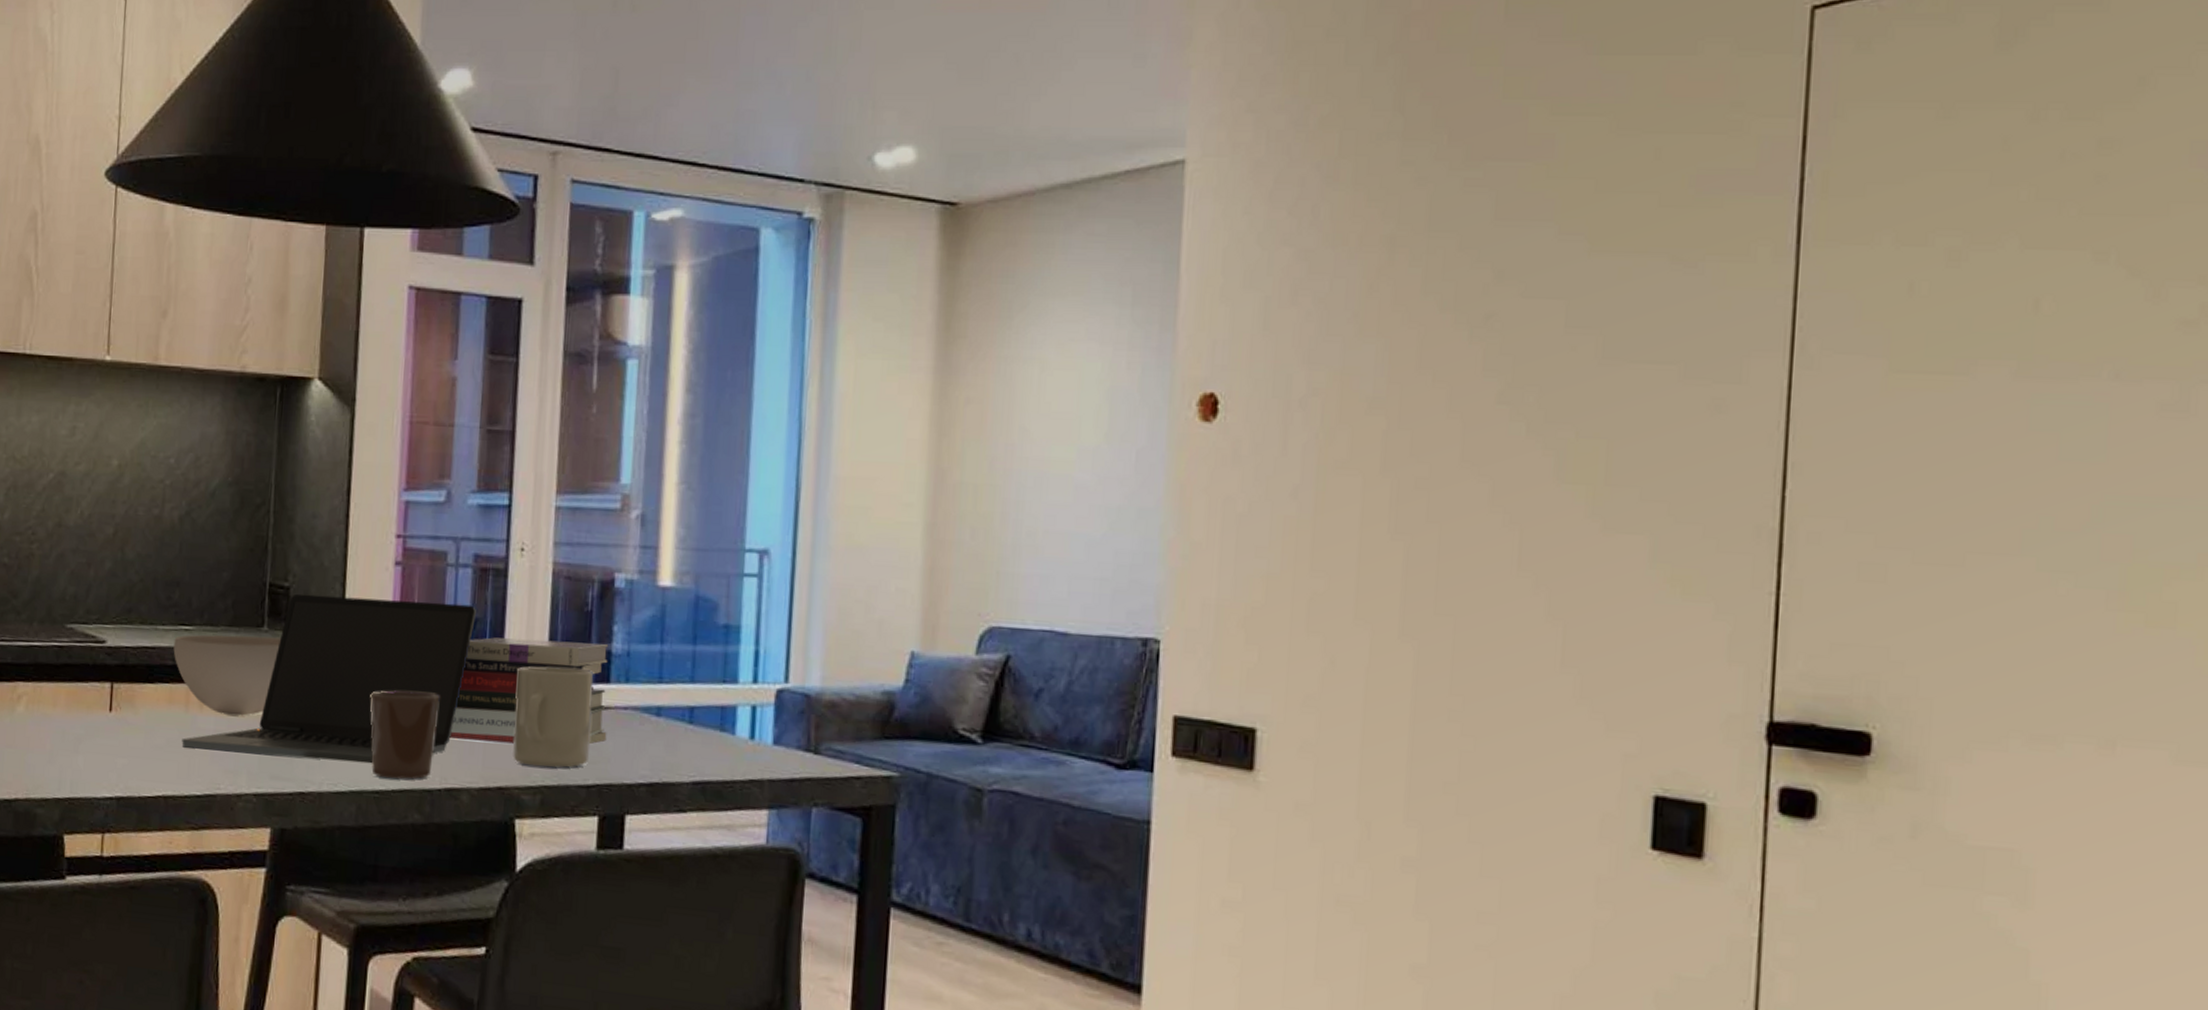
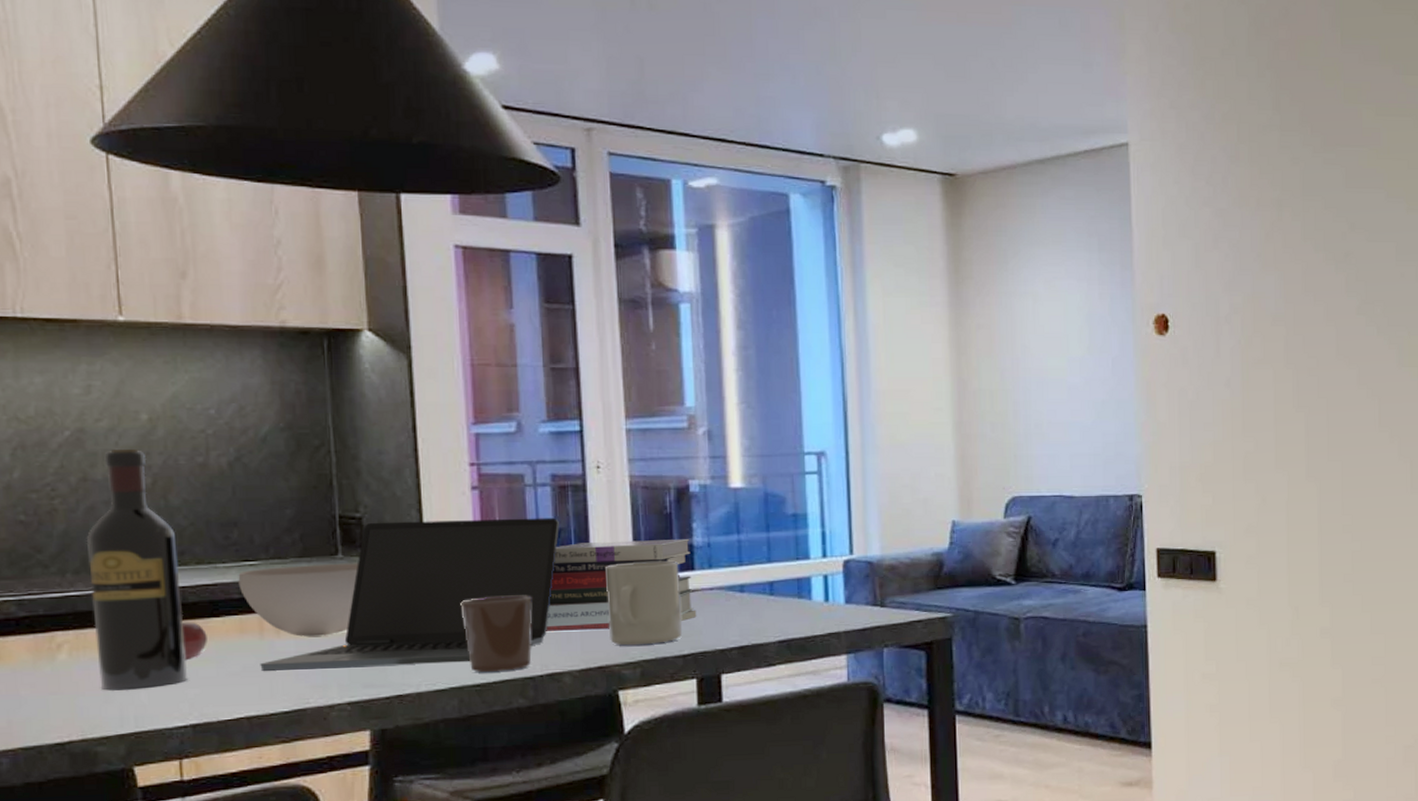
wine bottle: none [47,495,127,753] -> present [86,449,188,692]
fruit: none [119,677,141,727] -> present [181,615,207,661]

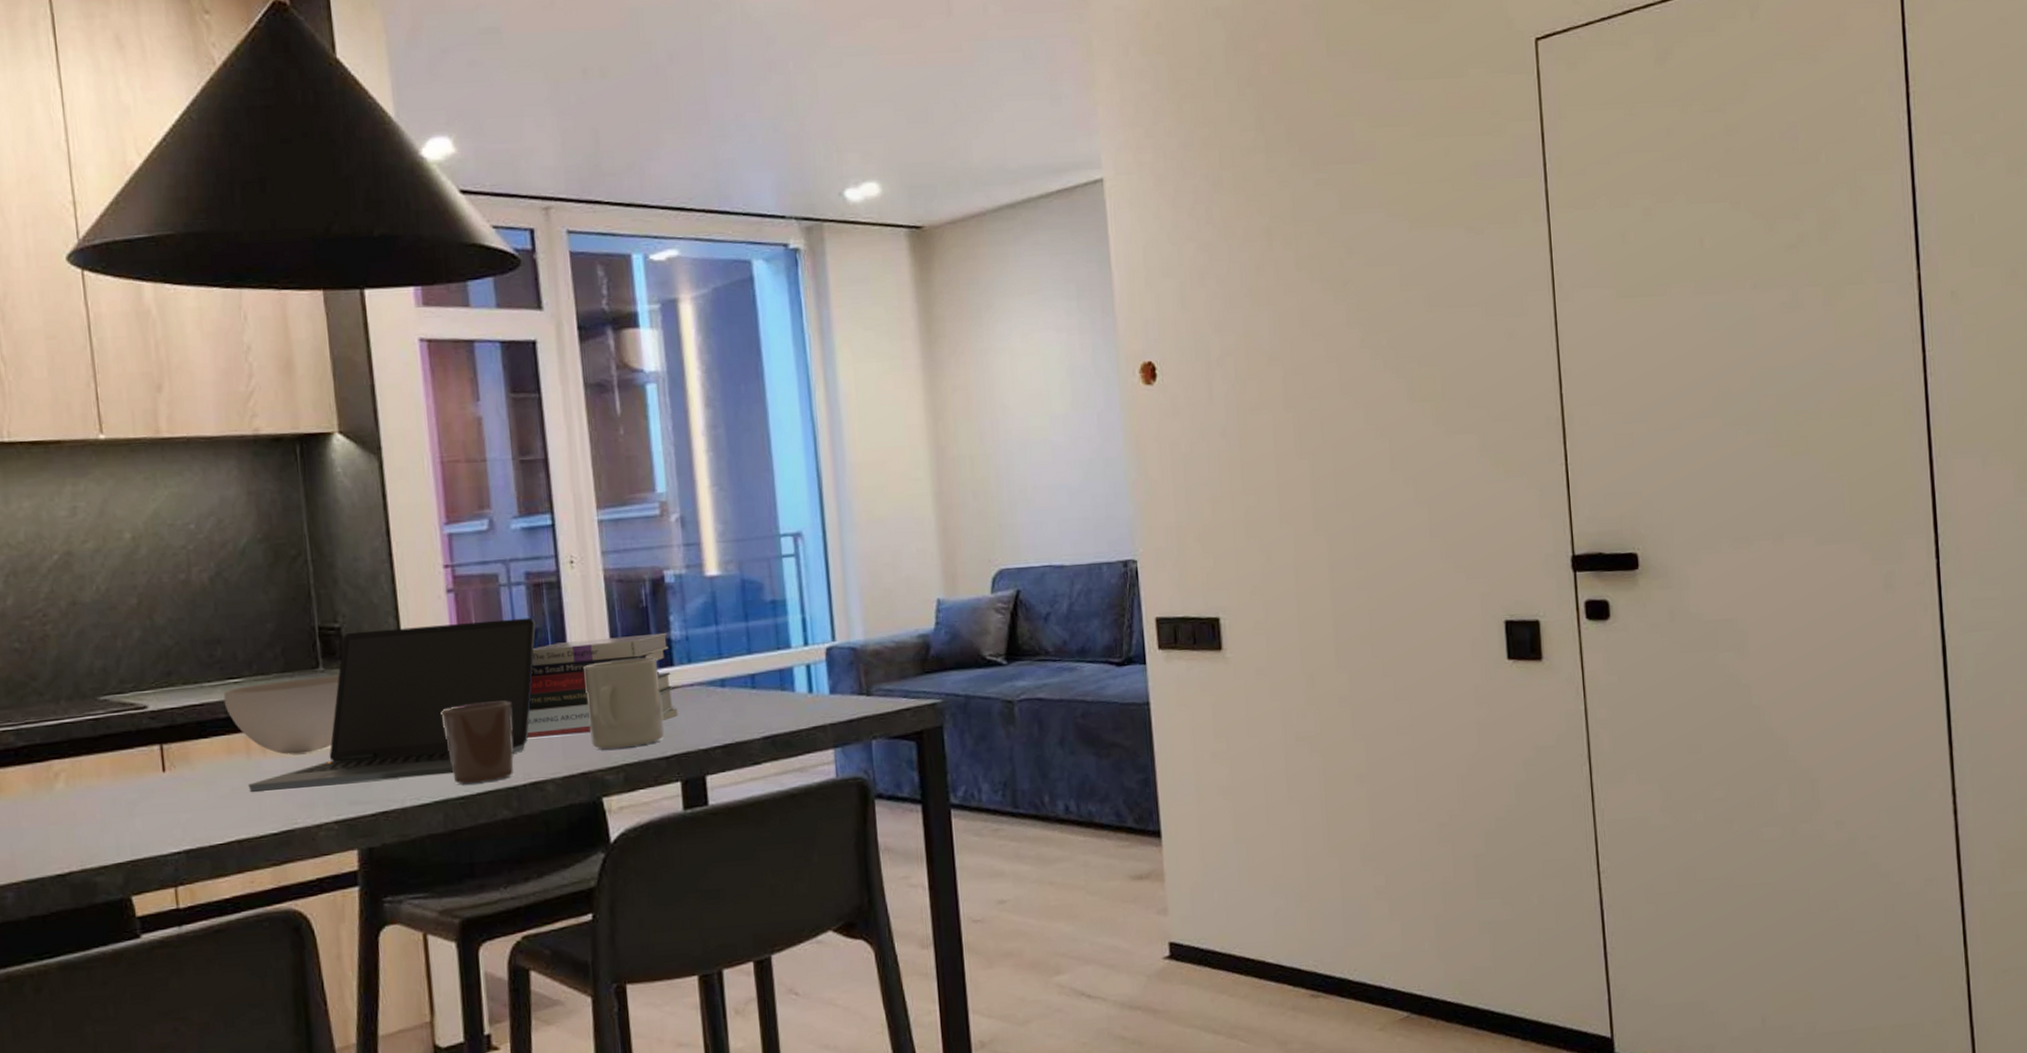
wine bottle: present [86,449,188,692] -> none [77,570,180,820]
fruit: present [181,615,207,661] -> none [170,737,197,785]

